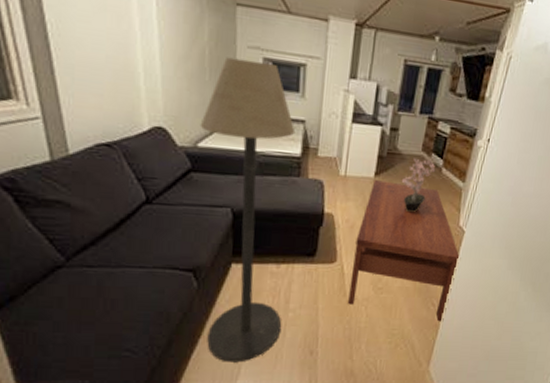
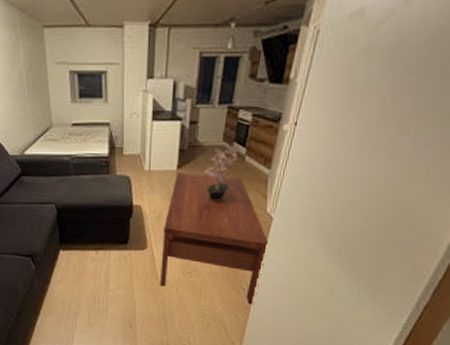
floor lamp: present [200,57,296,363] -> none [24,75,104,331]

